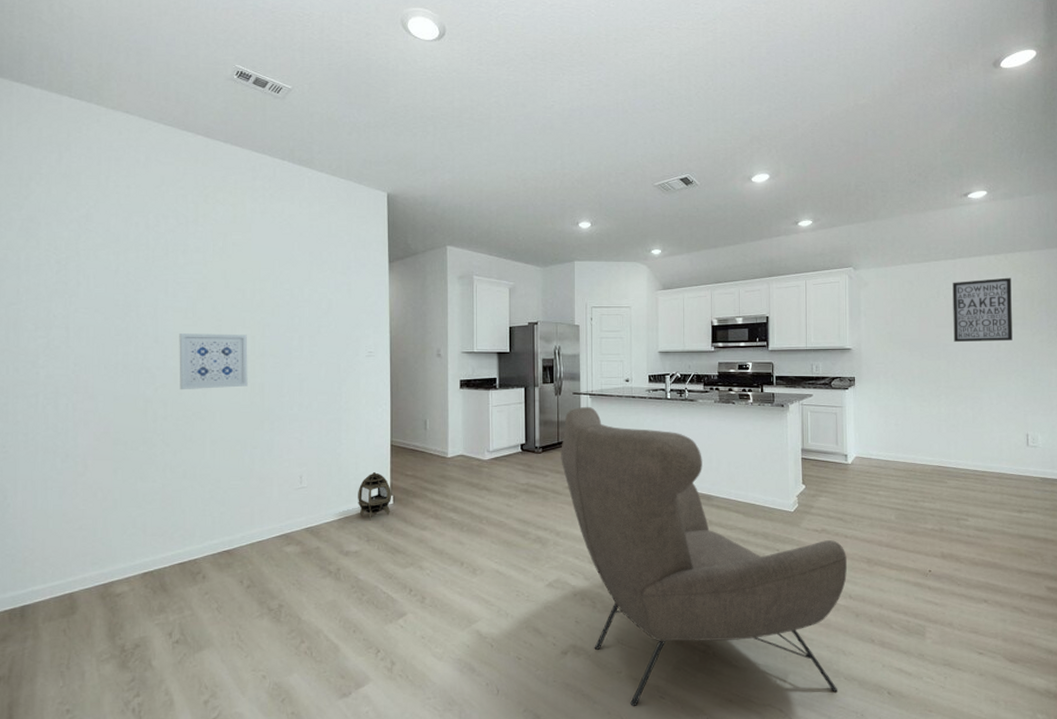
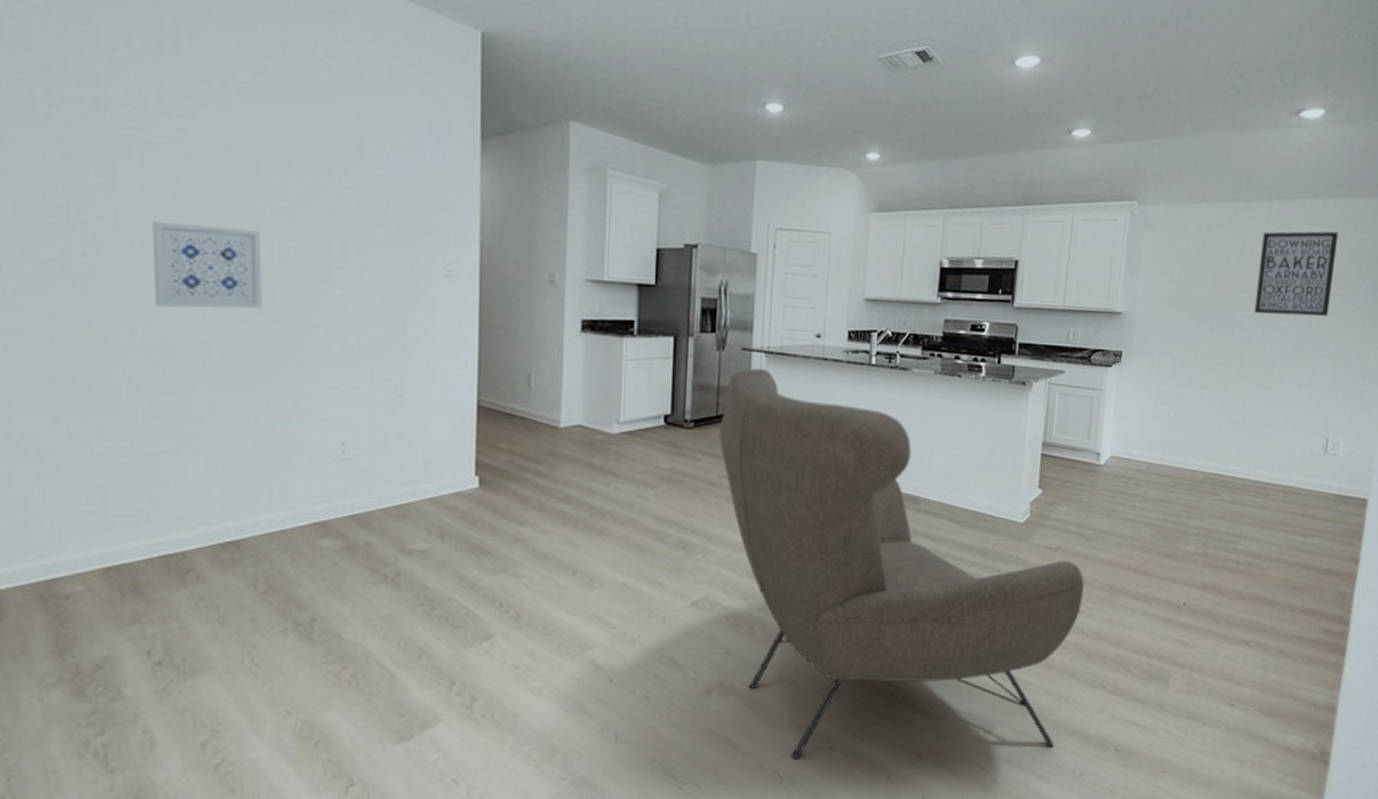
lantern: present [358,472,391,521] -> none [427,443,477,509]

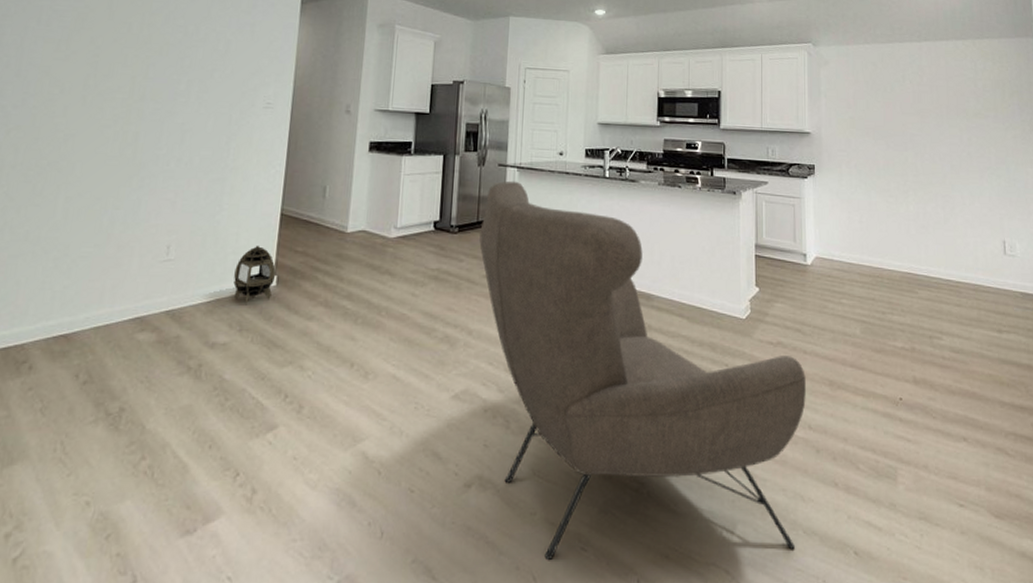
wall art: present [152,222,262,309] -> none [37,68,127,135]
lantern: none [427,443,477,509] -> present [233,246,276,306]
wall art: present [1254,231,1339,317] -> none [918,65,984,135]

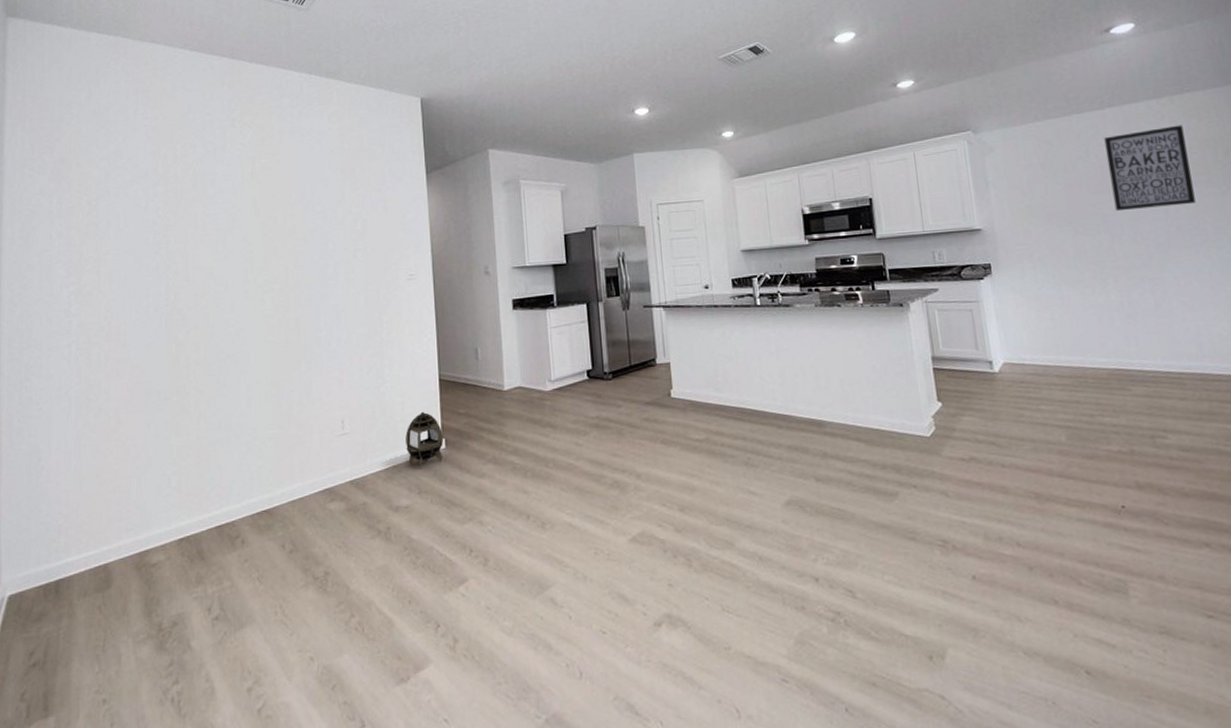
chair: present [479,181,806,561] -> none [634,320,1016,694]
wall art: none [918,65,984,135] -> present [1104,125,1196,212]

